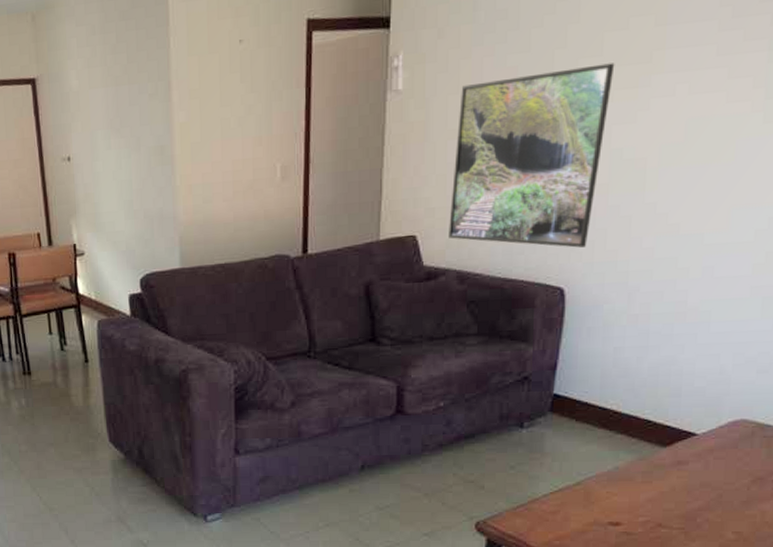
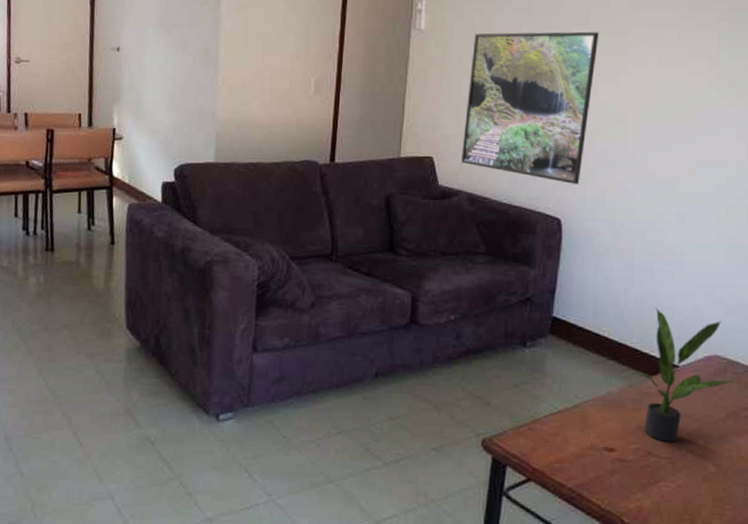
potted plant: none [642,374,764,513] -> present [631,307,735,442]

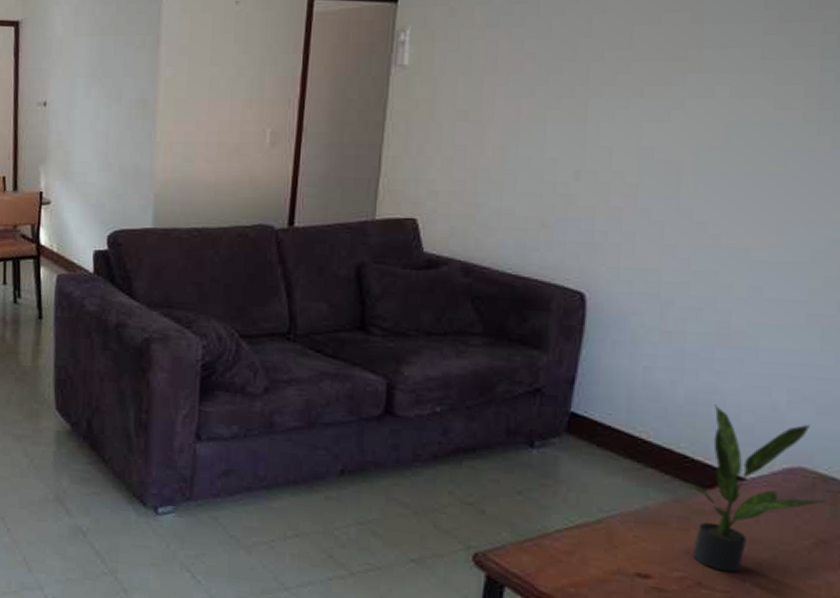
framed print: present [461,31,599,184] -> none [453,57,646,250]

